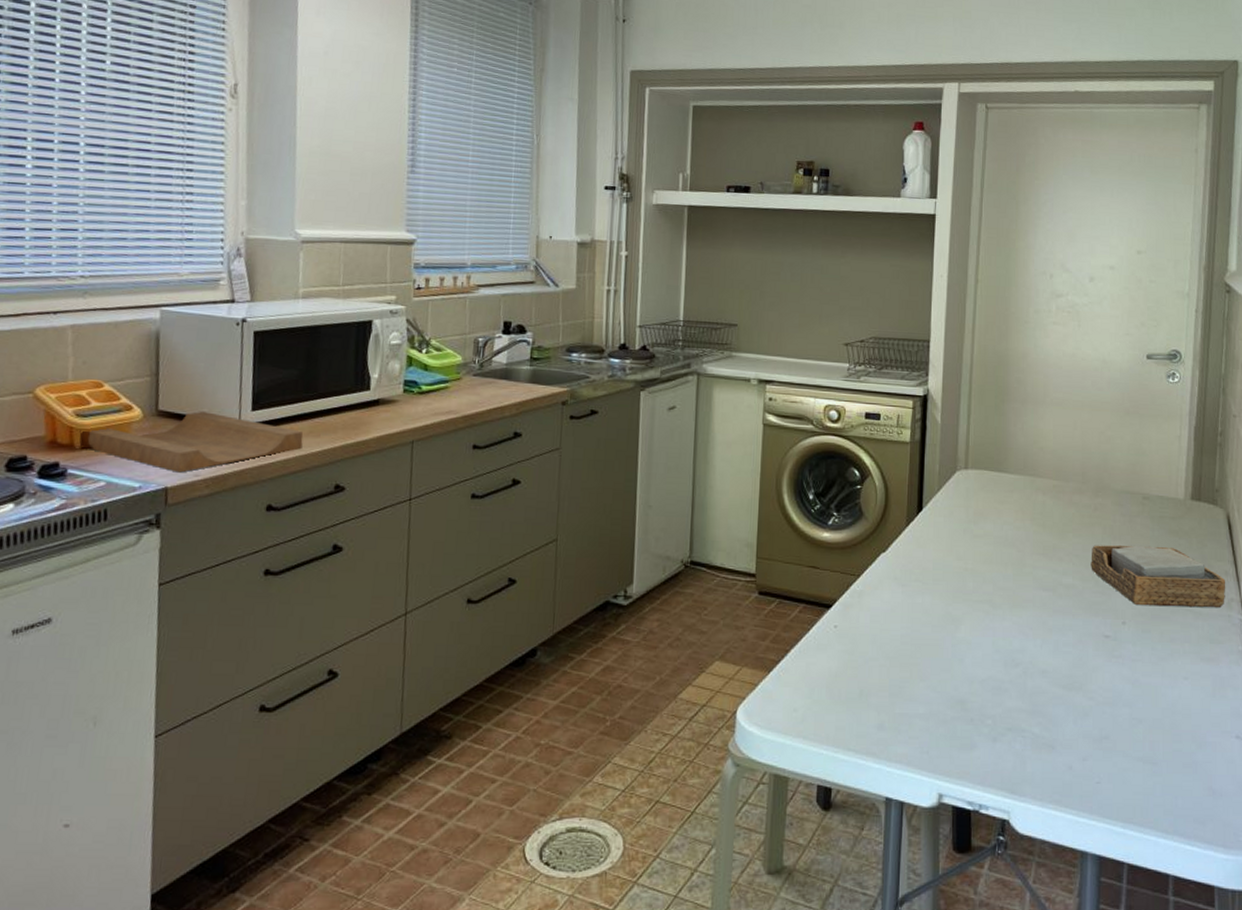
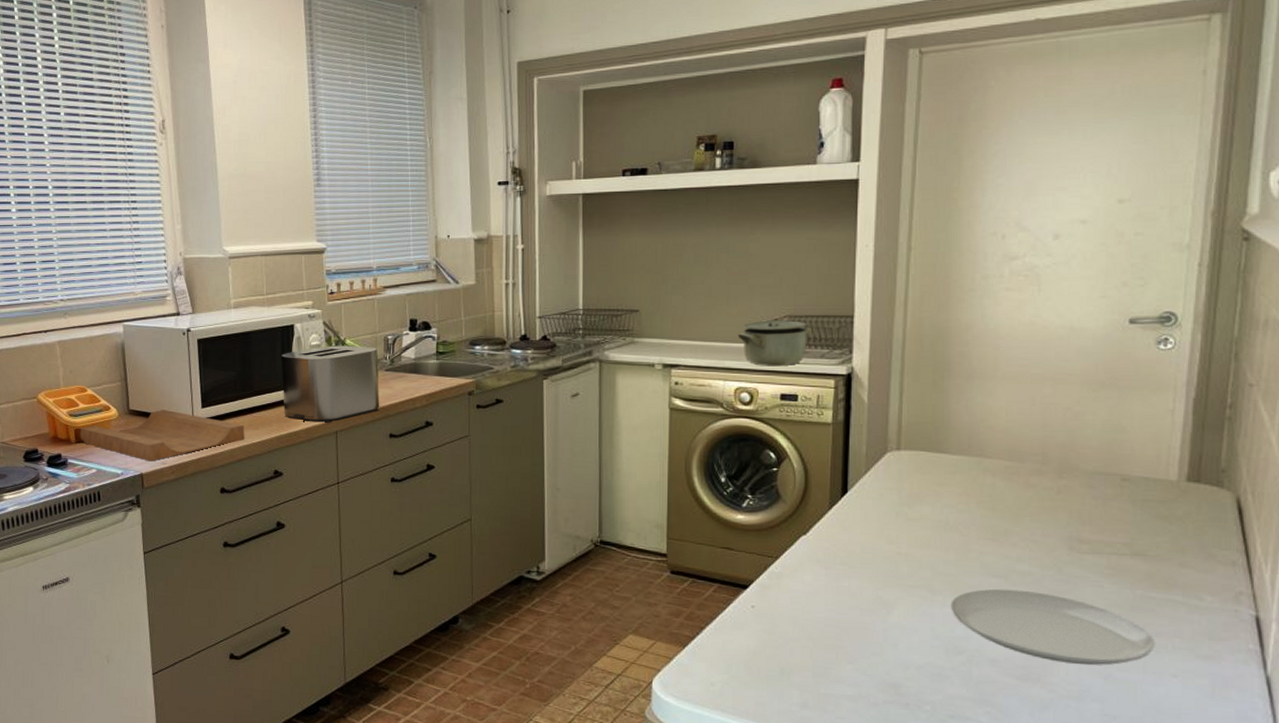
toaster: none [352,345,466,433] -> present [281,345,380,424]
saucepan: none [829,340,894,386] -> present [738,320,812,366]
plate: none [1009,601,1171,671] -> present [950,588,1156,666]
napkin holder: present [1091,545,1226,608] -> none [1052,530,1233,602]

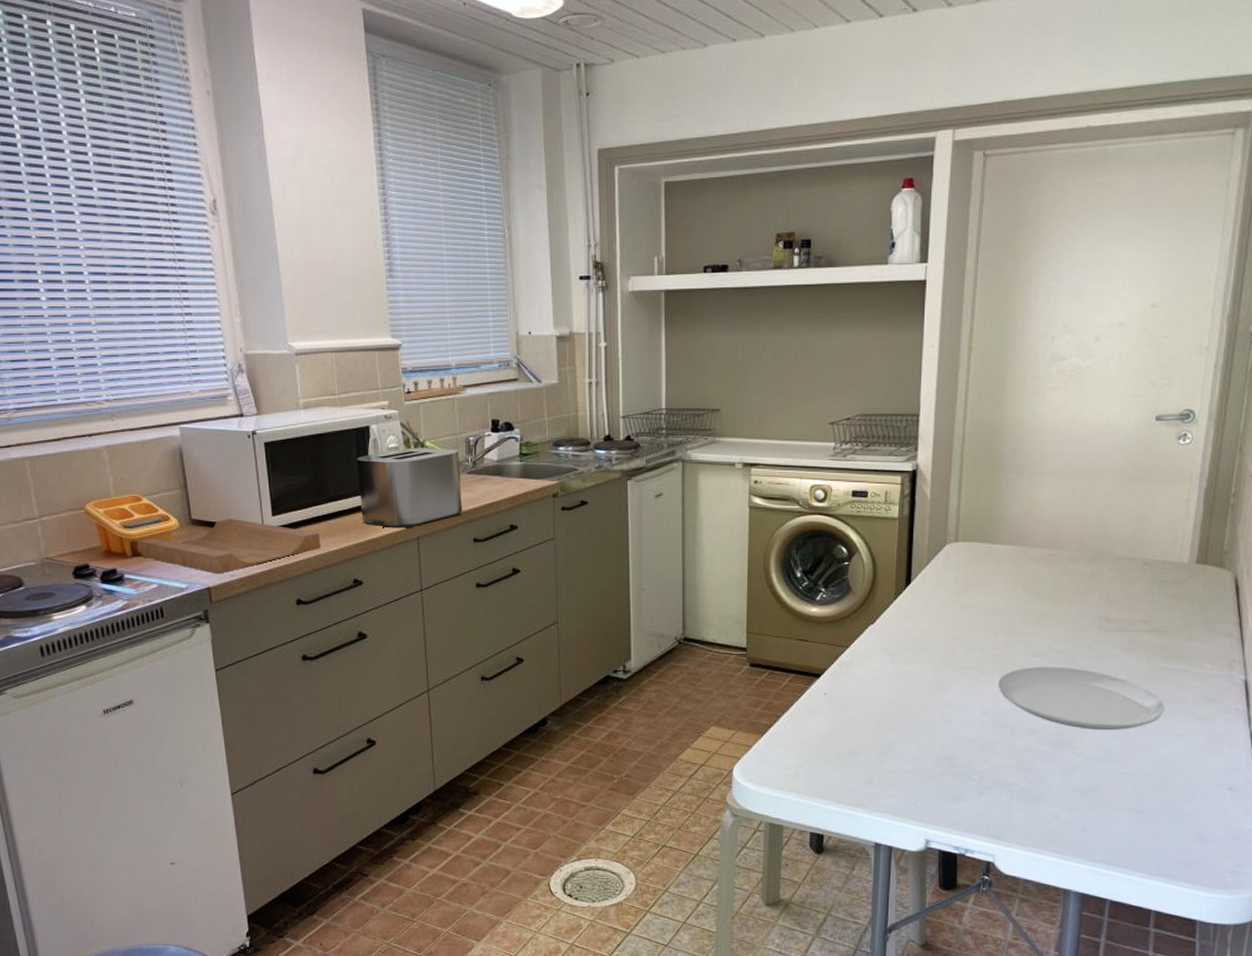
saucepan: present [738,320,812,366] -> none [814,419,881,464]

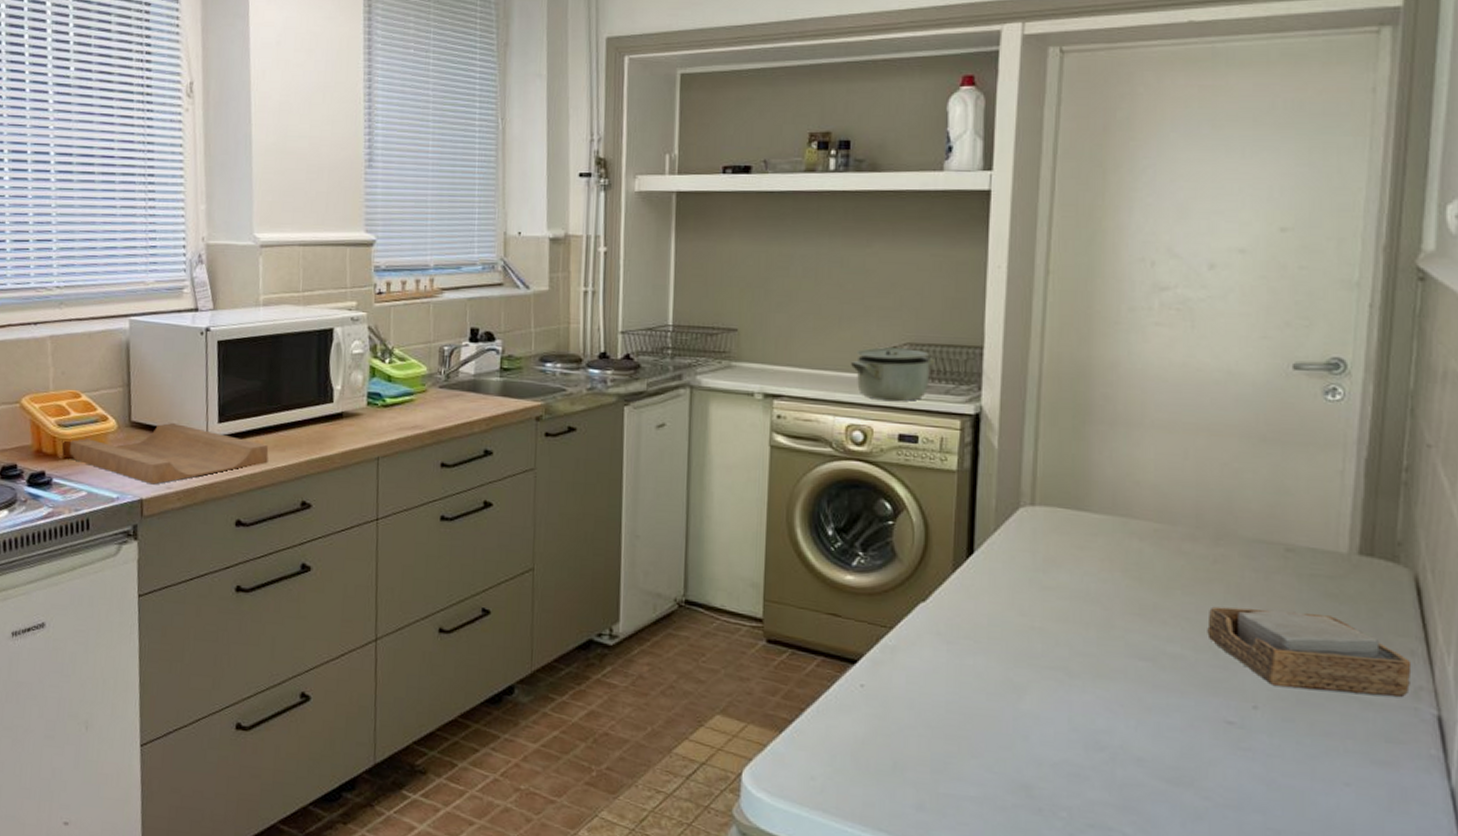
toaster: present [357,448,463,530] -> none [315,355,432,448]
saucepan: none [814,419,881,464] -> present [851,347,935,402]
plate: present [998,666,1165,730] -> none [1091,673,1325,770]
napkin holder: none [1084,610,1229,669] -> present [1207,606,1412,698]

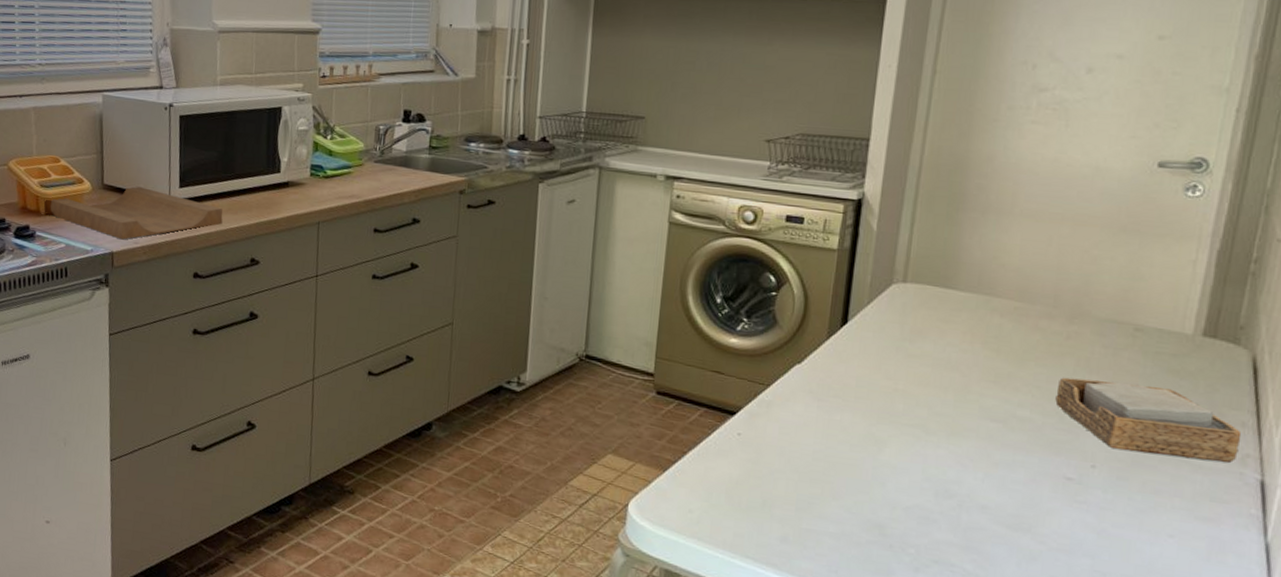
saucepan: present [851,347,935,402] -> none [747,137,824,186]

